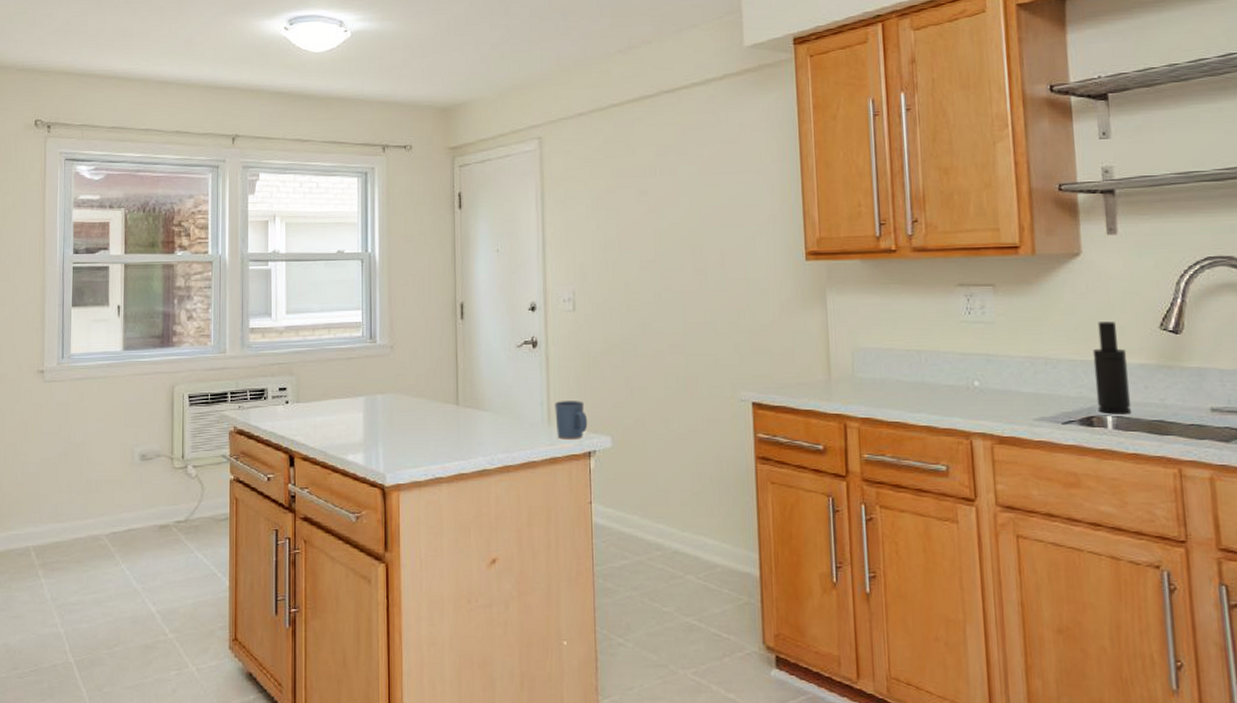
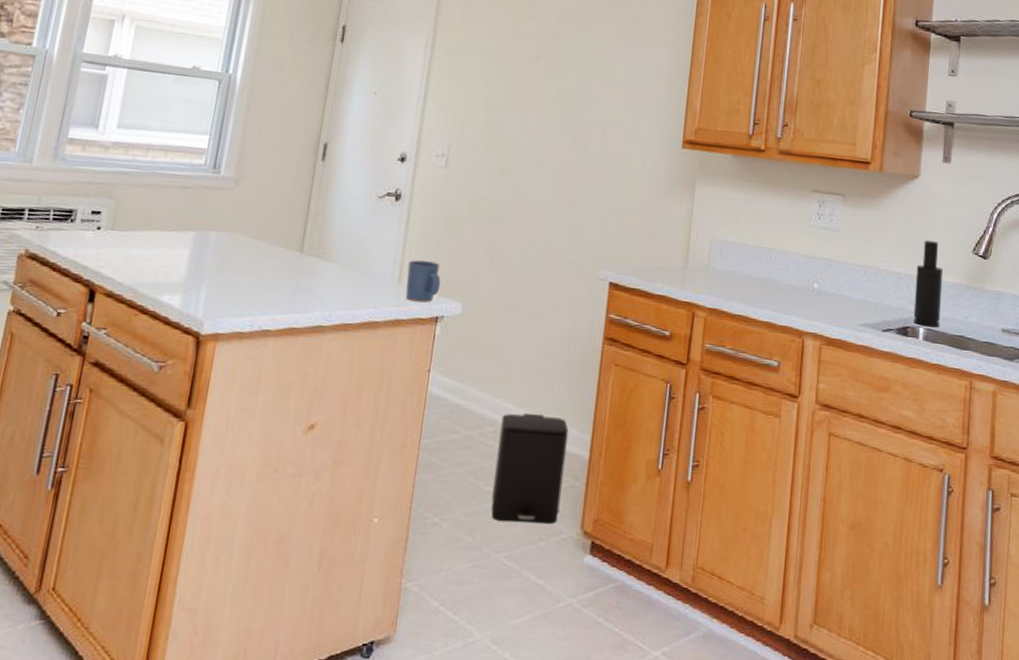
pedal bin: none [667,535,738,640] -> present [491,412,569,524]

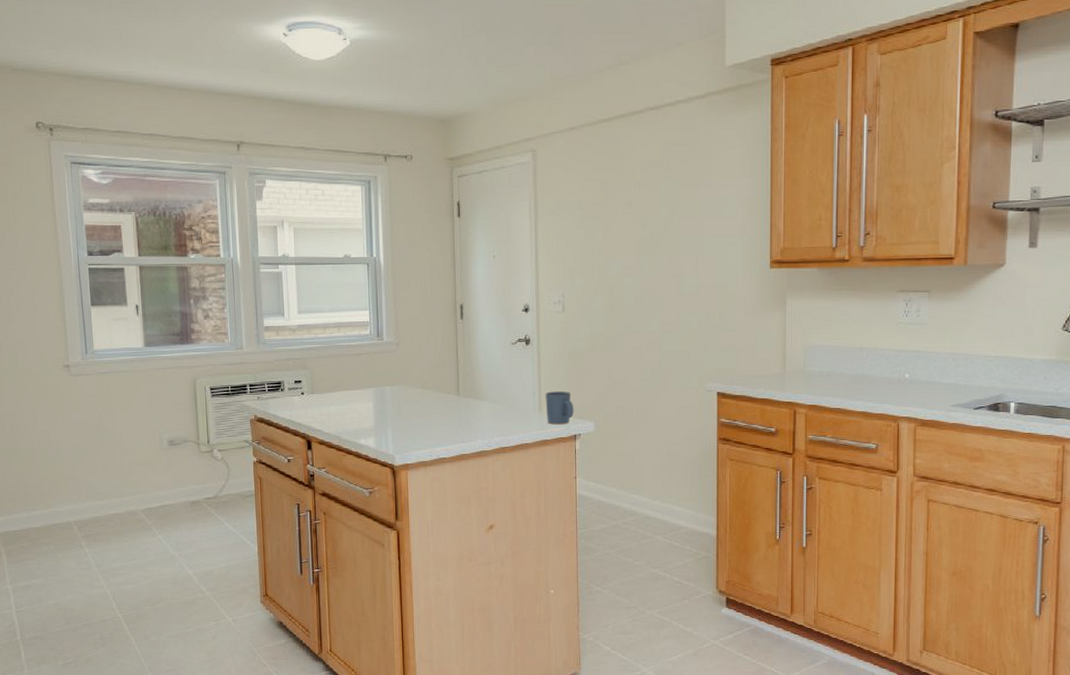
pedal bin: present [491,412,569,524] -> none [640,503,697,586]
soap dispenser: present [913,240,944,328] -> none [1004,323,1033,401]

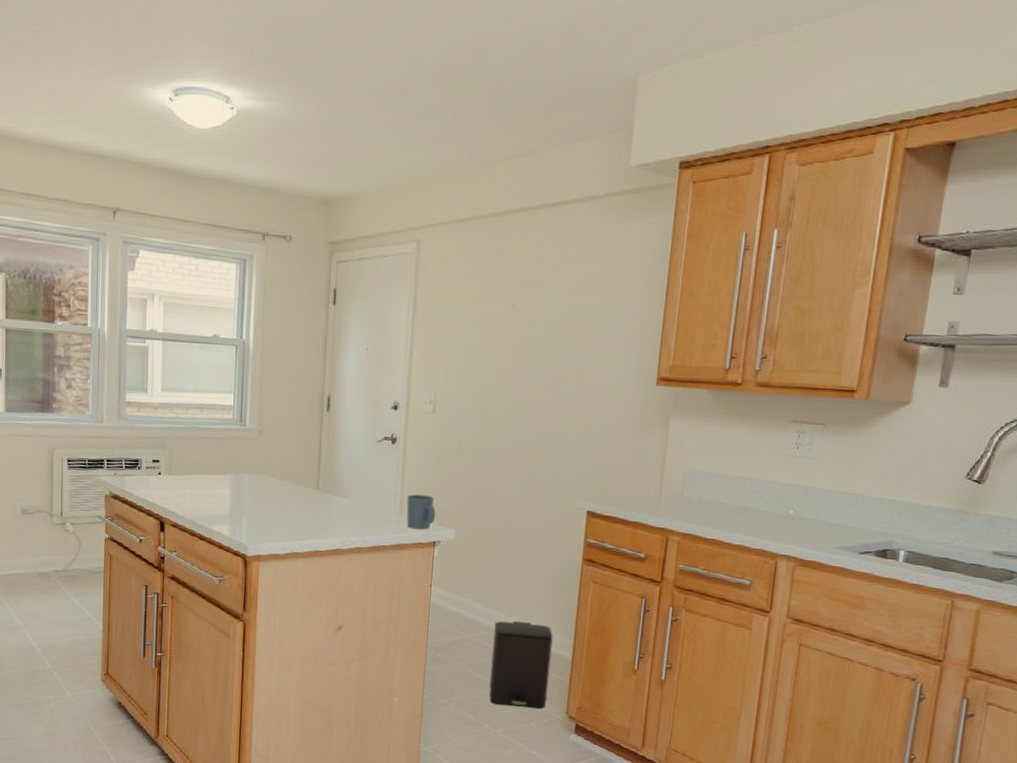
pedal bin: none [640,503,697,586] -> present [489,620,553,709]

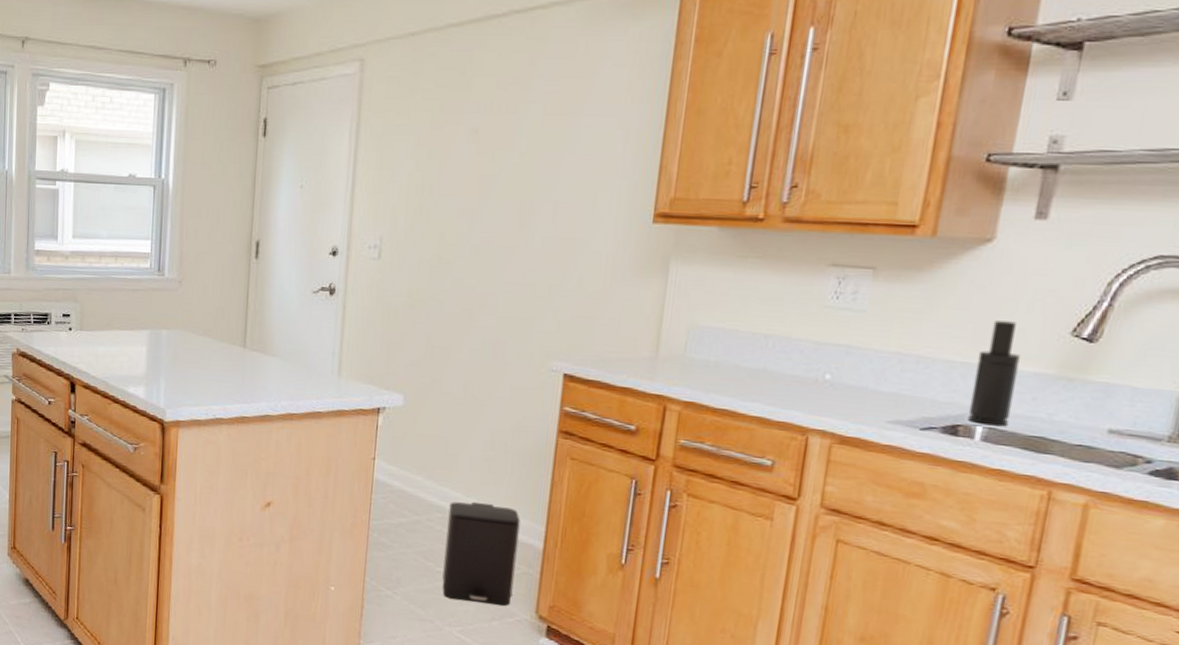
mug: present [406,494,436,531] -> none [346,353,381,395]
soap dispenser: none [893,466,931,550] -> present [967,320,1021,426]

